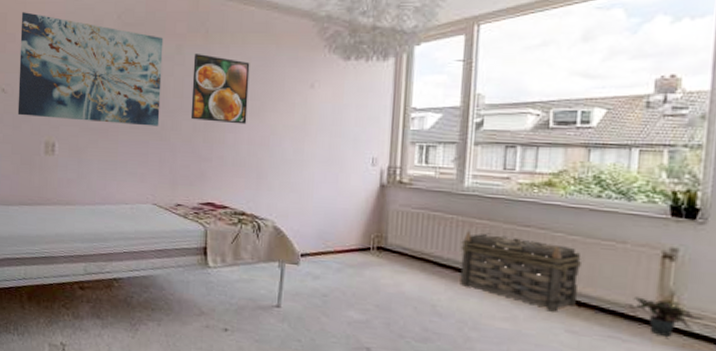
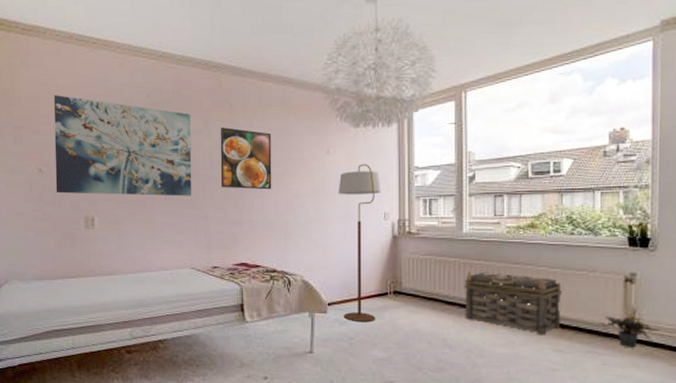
floor lamp: none [317,101,371,279] -> present [338,163,381,323]

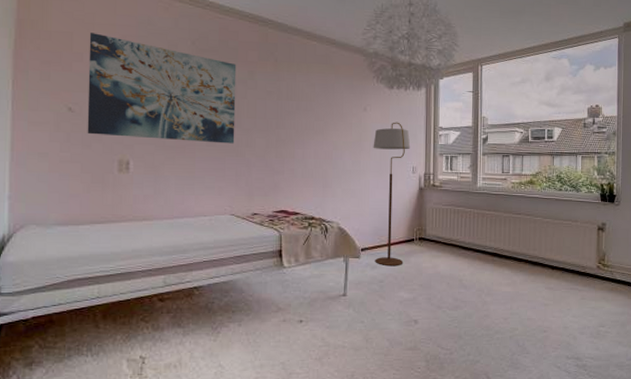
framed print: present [220,127,272,190] -> none [263,80,314,141]
basket: present [464,270,562,335] -> none [477,220,552,275]
potted plant: present [599,316,660,347] -> none [579,258,622,284]

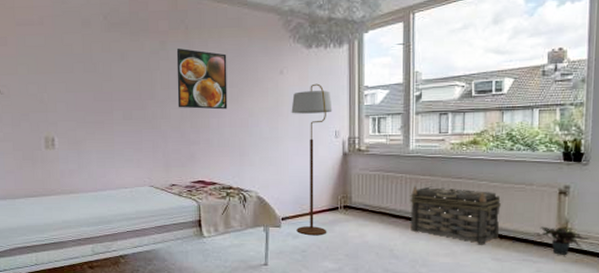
wall art: present [87,33,237,144] -> none [10,16,150,117]
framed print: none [263,80,314,141] -> present [176,48,228,110]
basket: none [477,220,552,275] -> present [410,185,501,245]
potted plant: none [579,258,622,284] -> present [534,226,590,255]

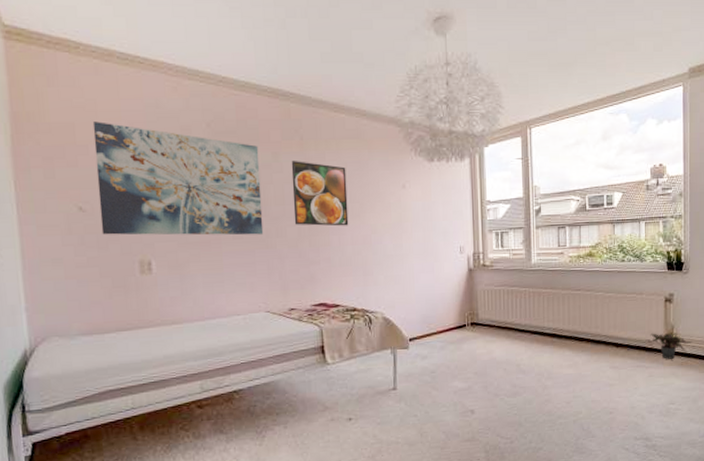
wall art: none [10,16,150,117] -> present [92,121,264,236]
floor lamp: present [291,83,333,236] -> none [415,198,457,356]
basket: present [410,185,501,245] -> none [533,299,616,355]

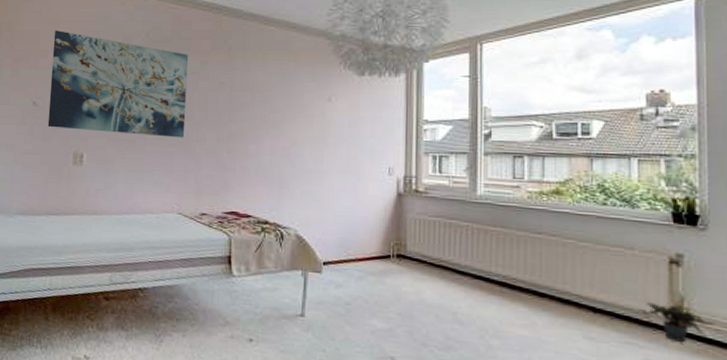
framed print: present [291,161,349,226] -> none [214,70,271,136]

